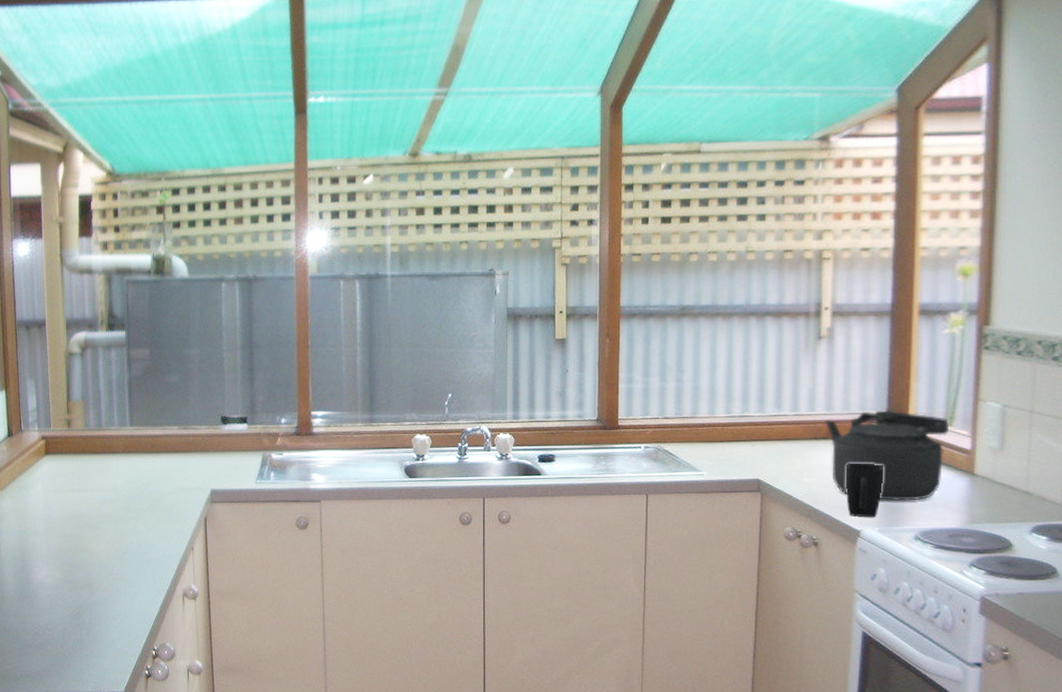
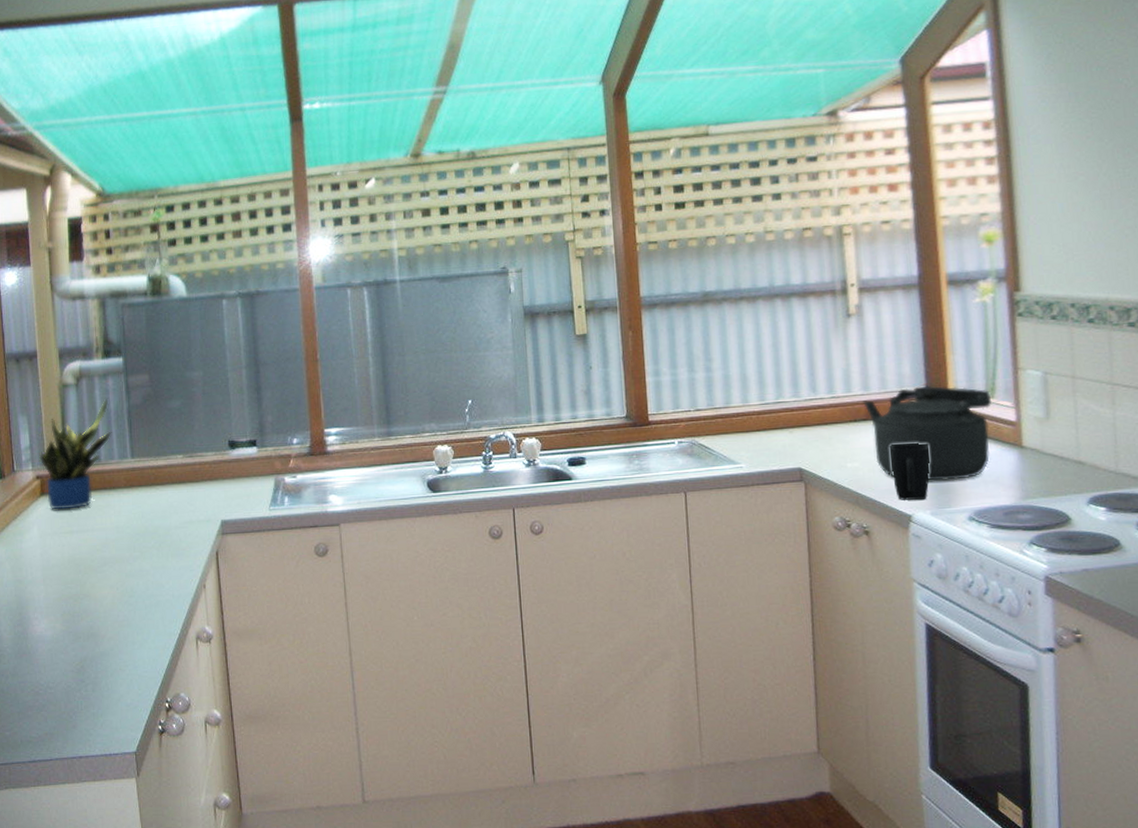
potted plant: none [45,368,113,469] -> present [39,398,112,510]

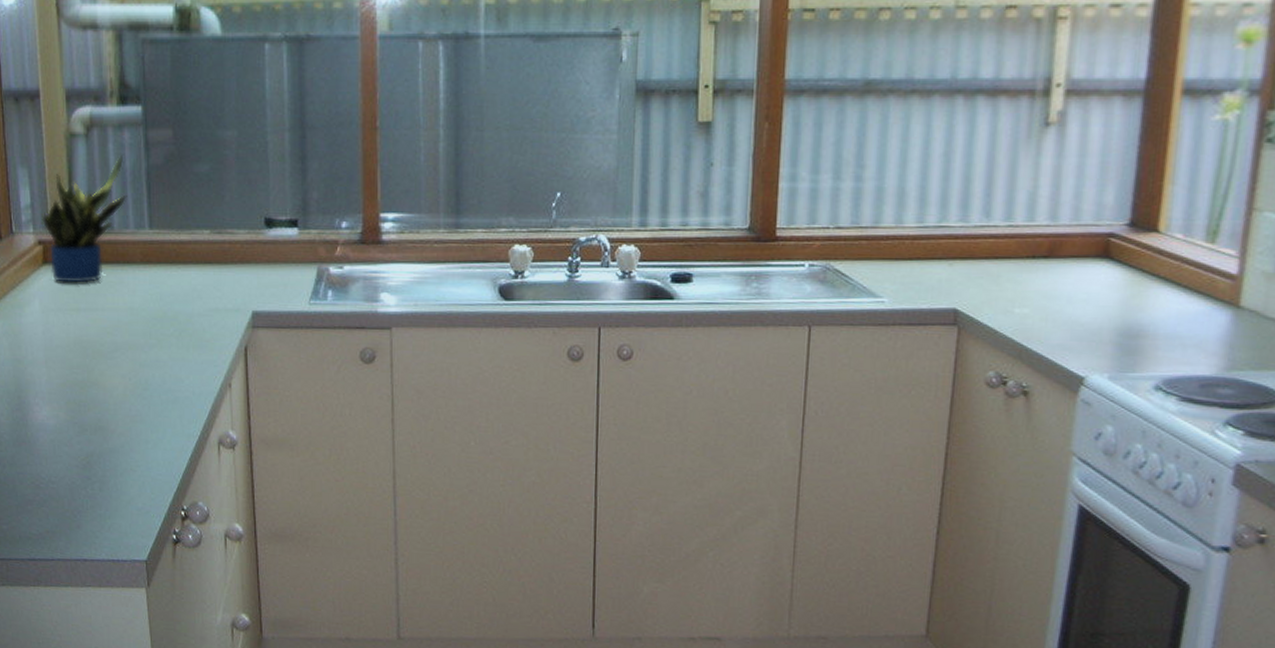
kettle: present [863,386,991,481] -> none [1047,222,1212,340]
mug: present [889,443,930,501] -> none [1069,289,1122,361]

